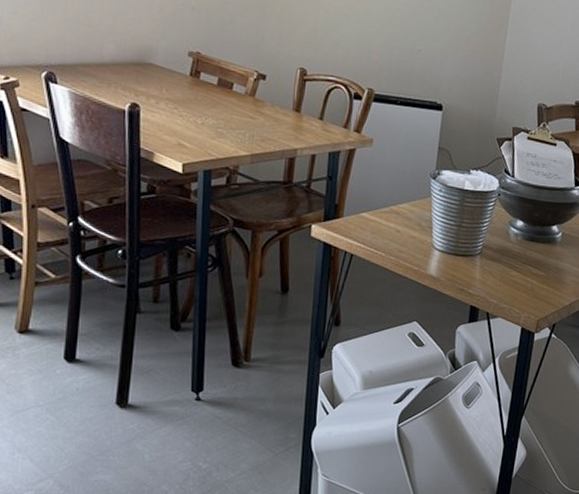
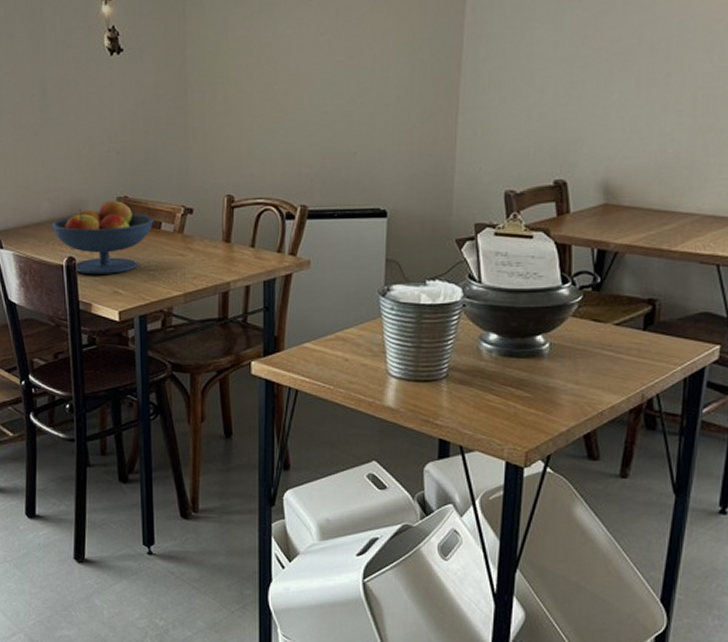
fruit bowl: none [115,53,225,127] -> present [51,199,153,275]

